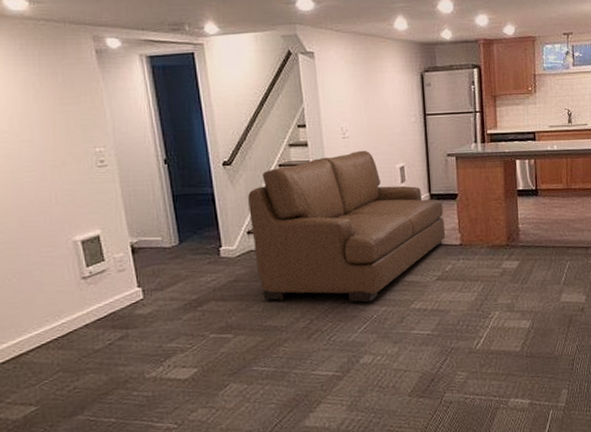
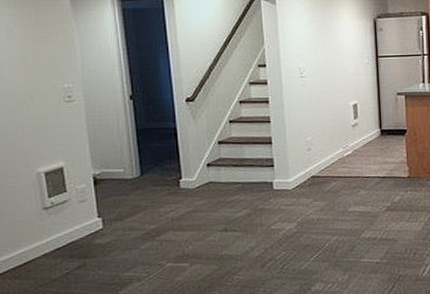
sofa: present [248,150,446,303] -> none [209,88,395,232]

